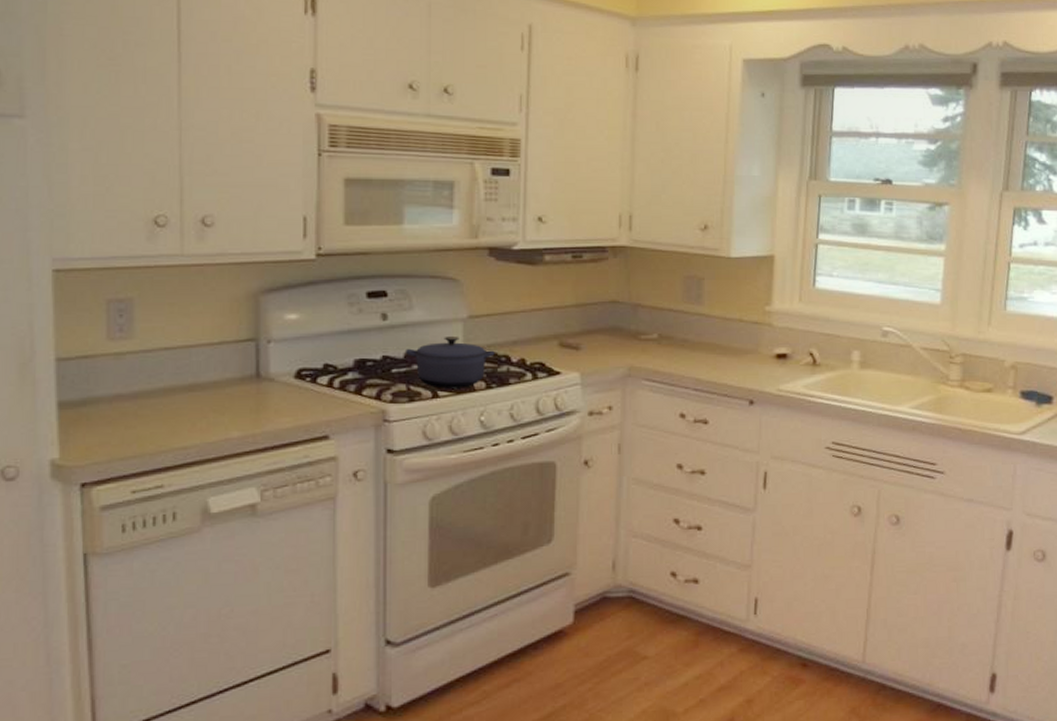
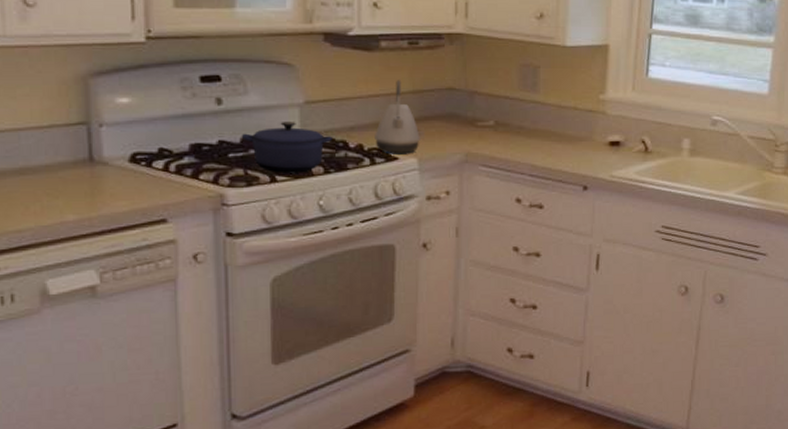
kettle: none [537,293,583,368] -> present [375,80,420,153]

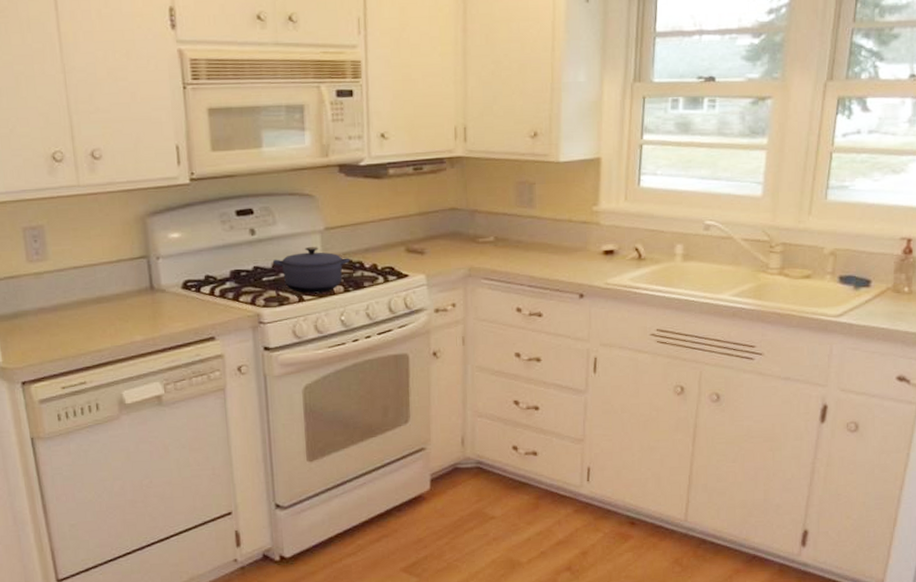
kettle: present [375,80,420,153] -> none [387,203,427,271]

